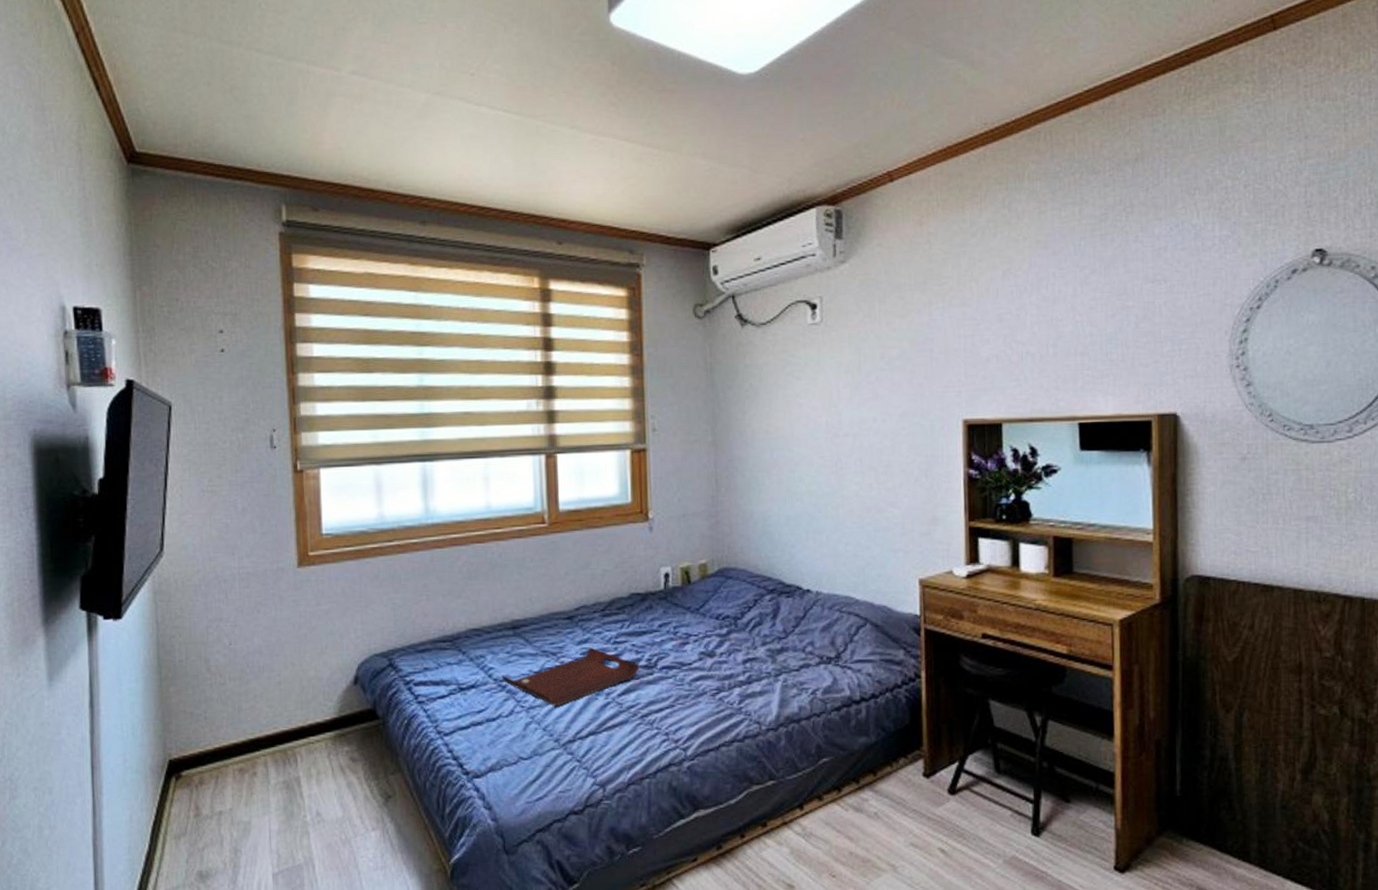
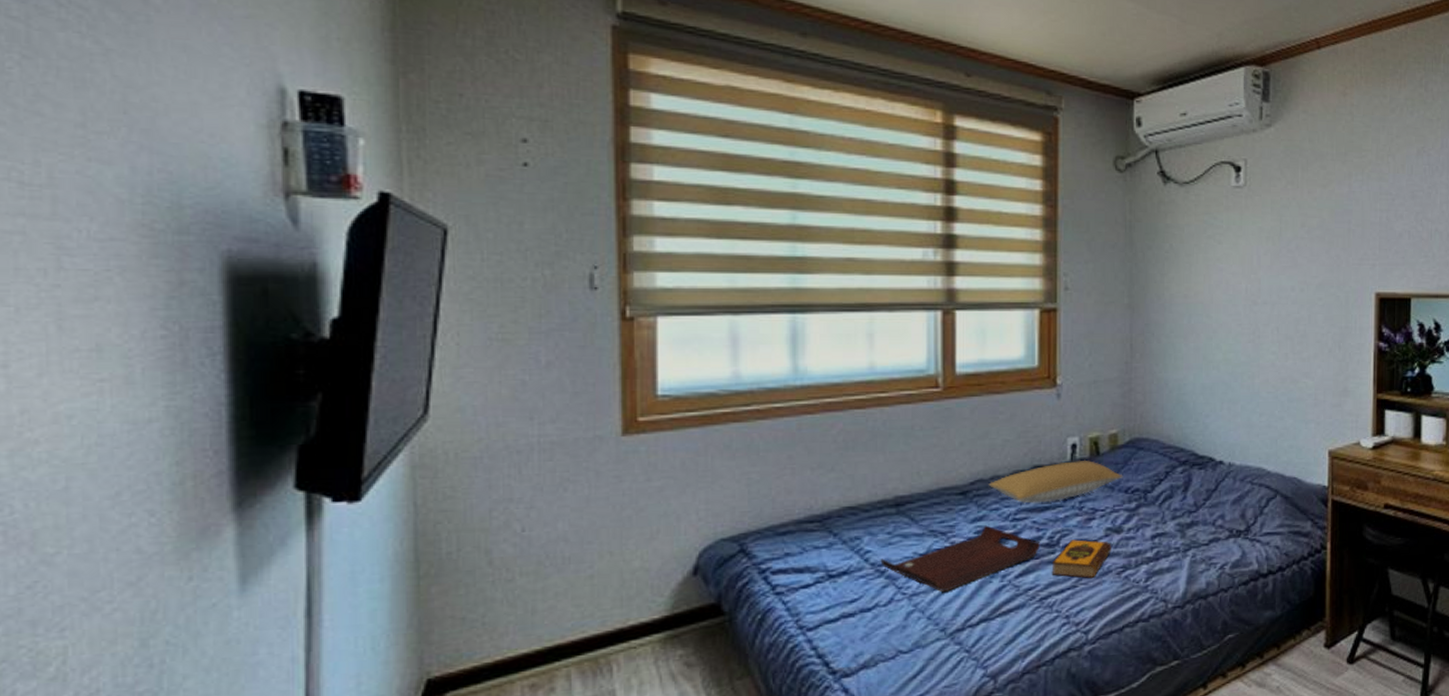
pillow: none [591,588,714,628] -> present [988,459,1123,504]
hardback book: none [650,662,706,700] -> present [1051,539,1112,579]

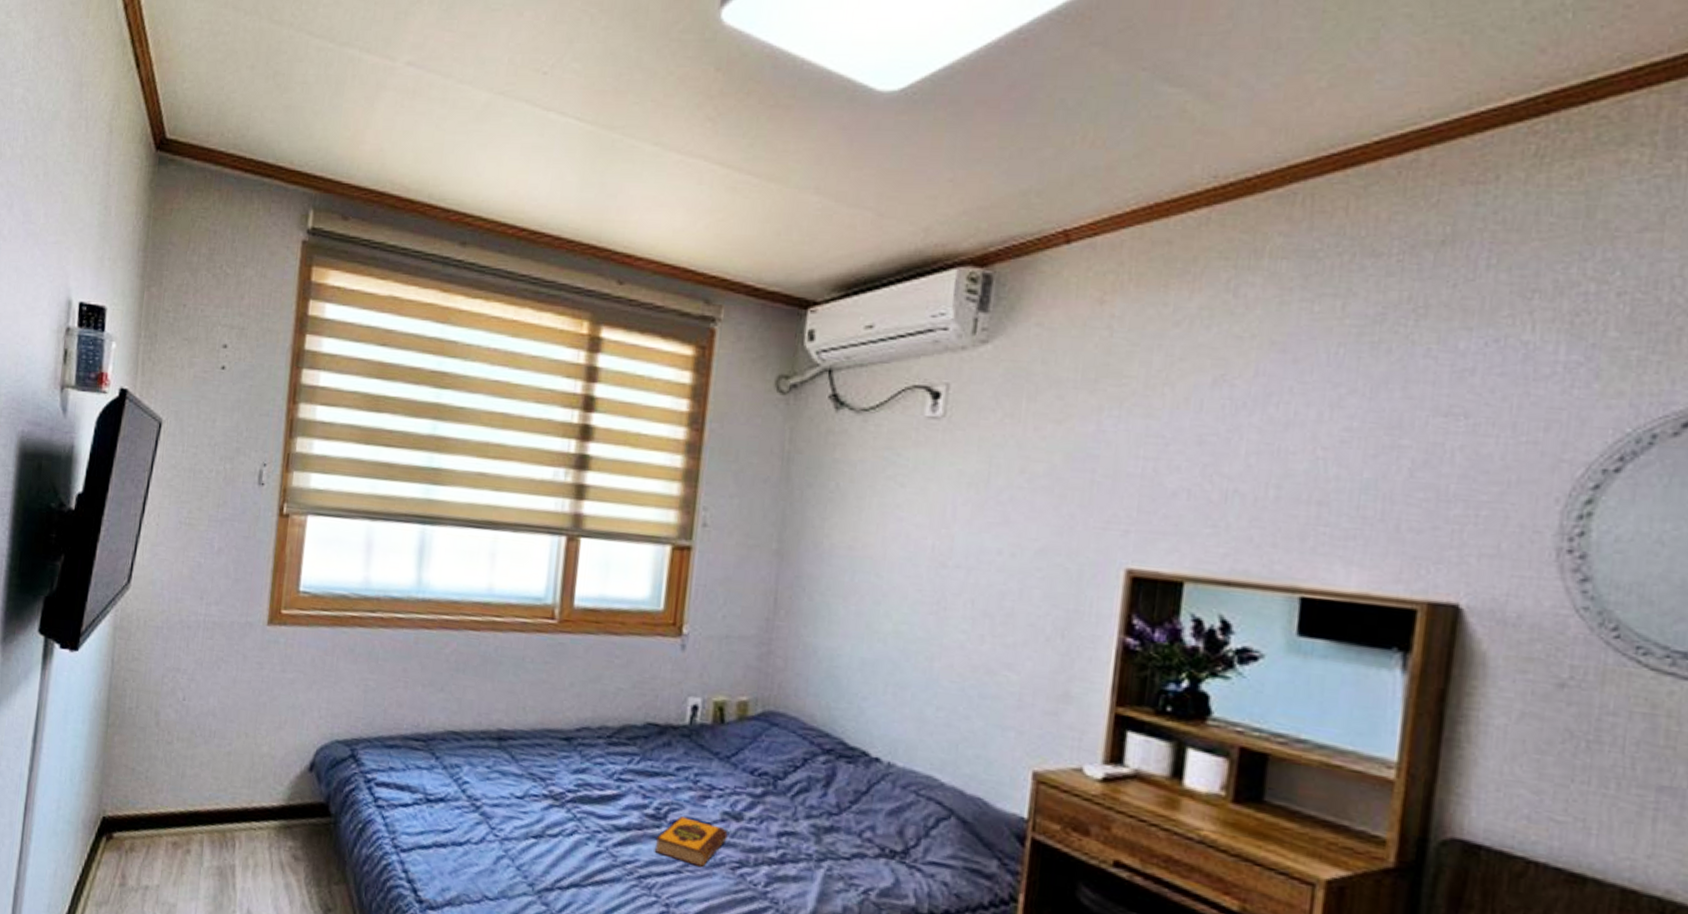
serving tray: present [880,525,1041,592] -> none [476,779,646,844]
pillow: present [988,459,1123,504] -> none [595,724,750,768]

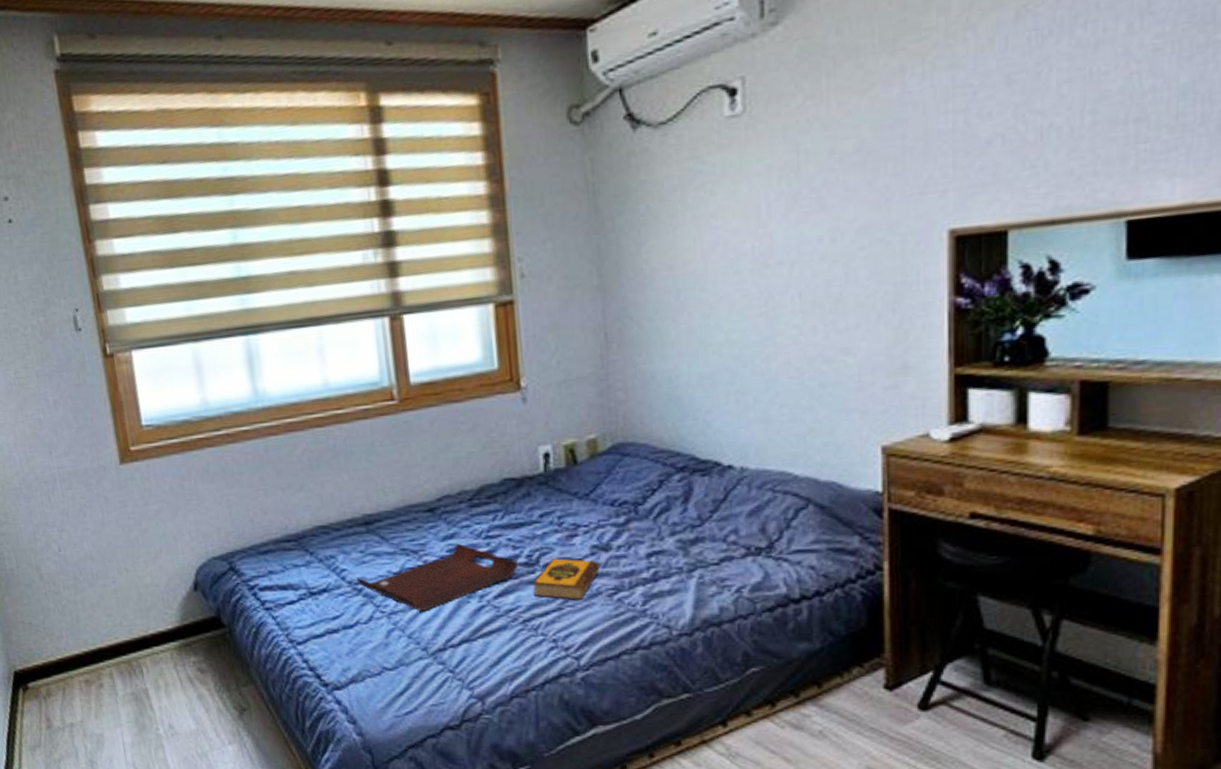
serving tray: none [476,779,646,844] -> present [356,543,519,611]

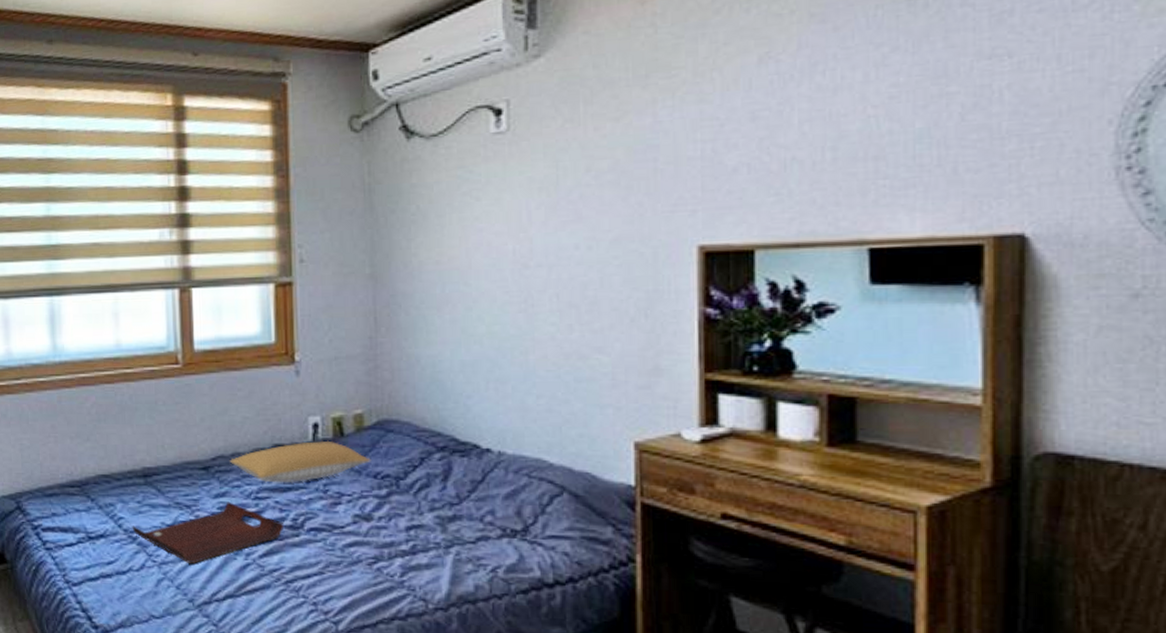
pillow: none [456,470,608,520] -> present [229,440,371,483]
hardback book: present [532,558,600,601] -> none [296,524,361,567]

